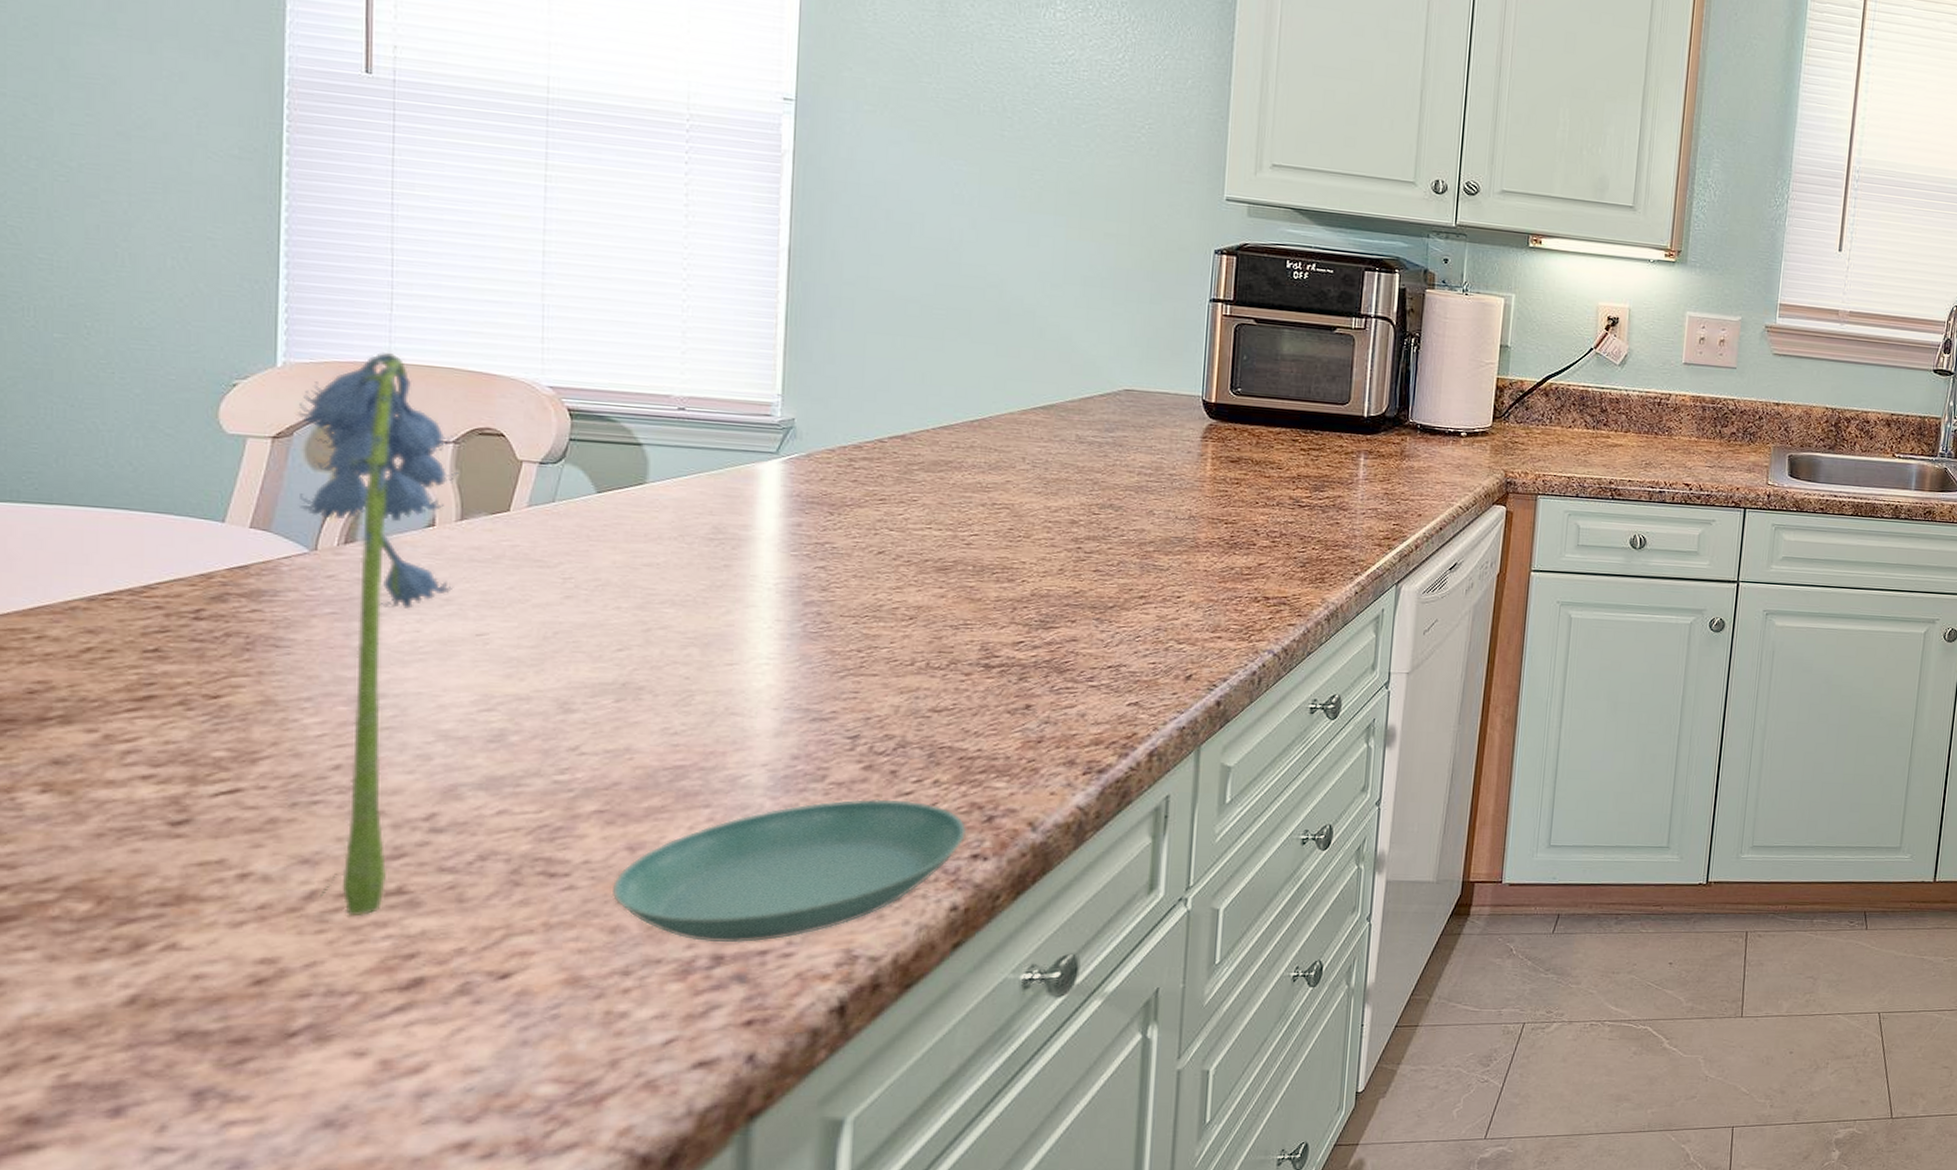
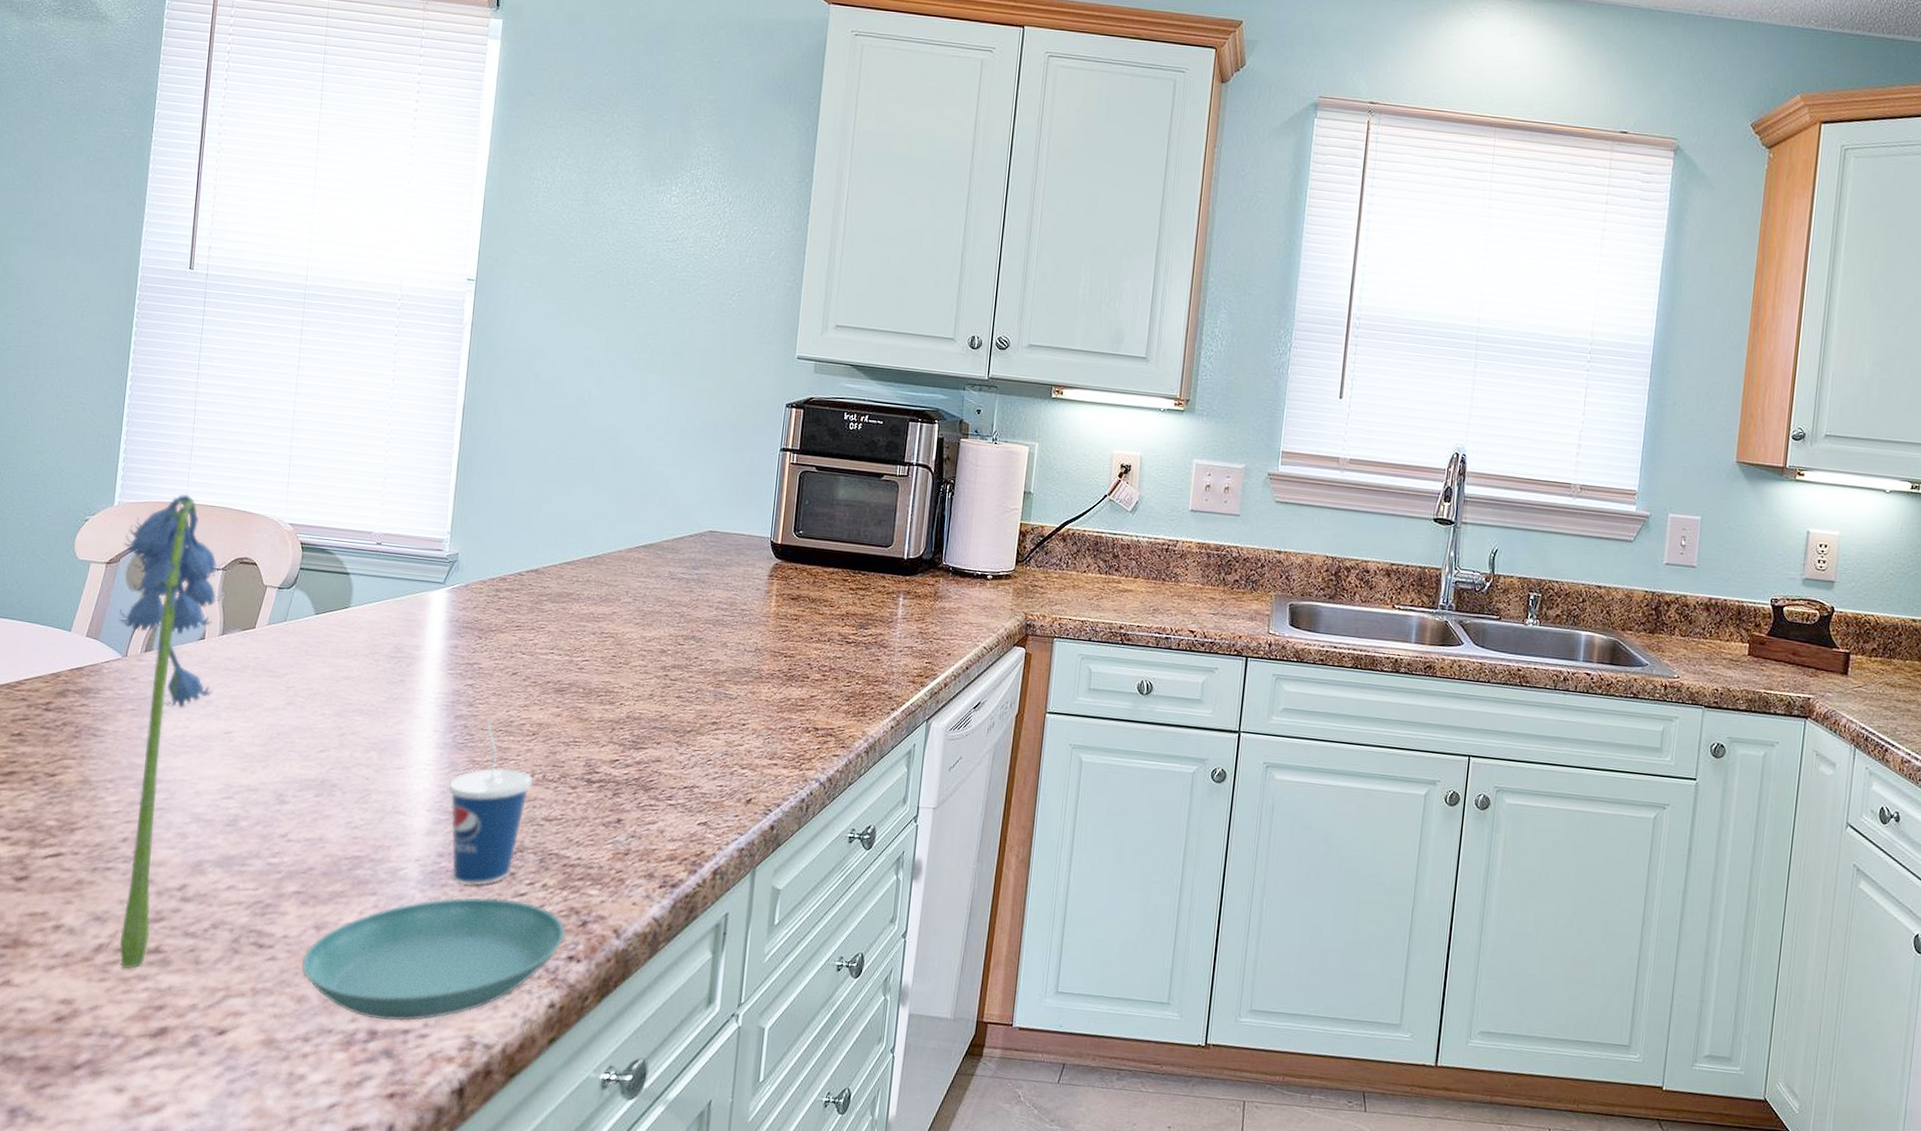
cup: none [799,607,915,788] -> present [448,722,534,886]

